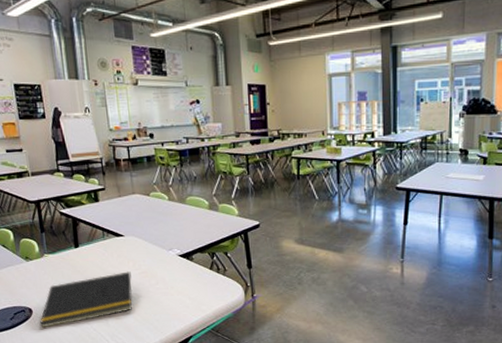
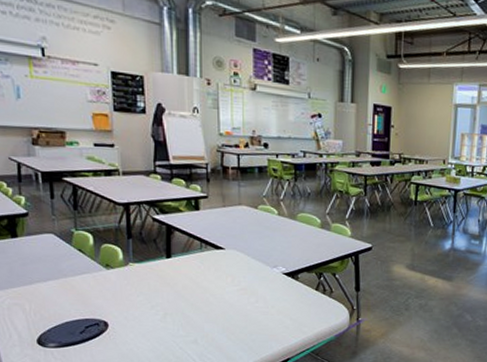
notepad: present [39,271,133,328] -> none [115,287,229,344]

